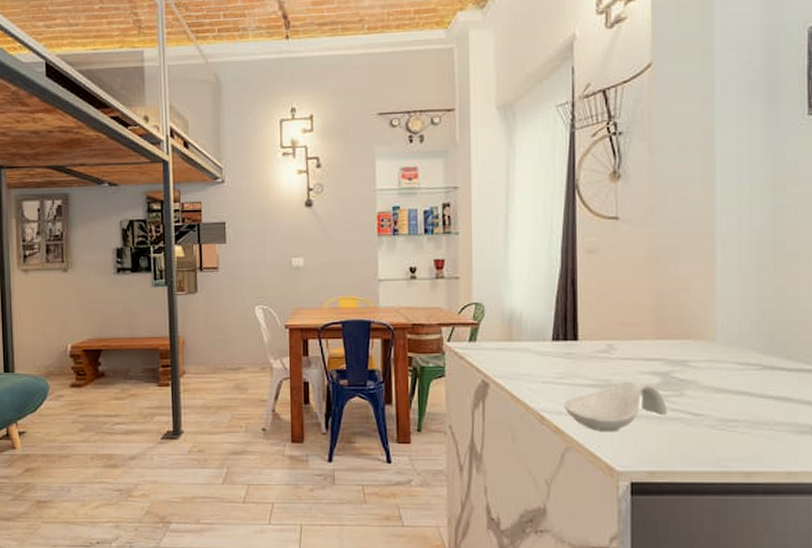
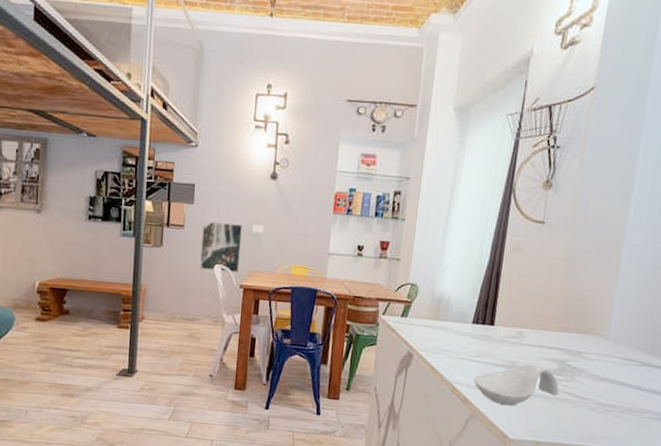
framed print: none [238,260,282,312] -> present [200,221,242,272]

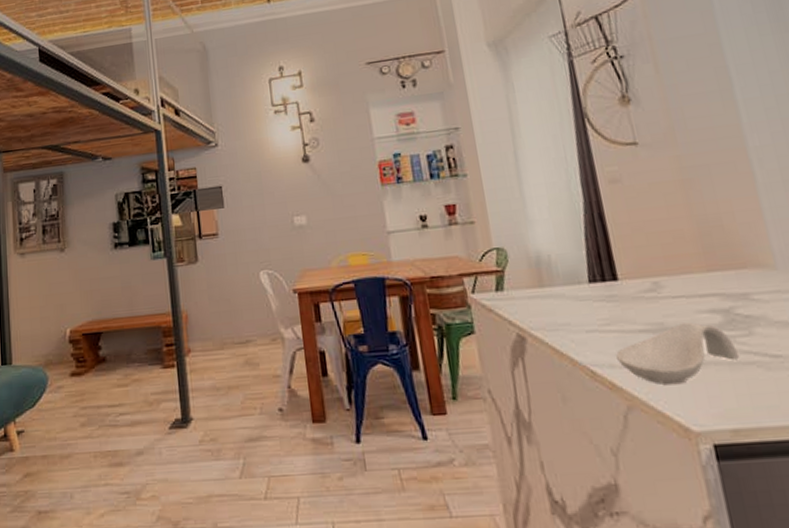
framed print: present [200,221,242,272] -> none [238,220,288,280]

